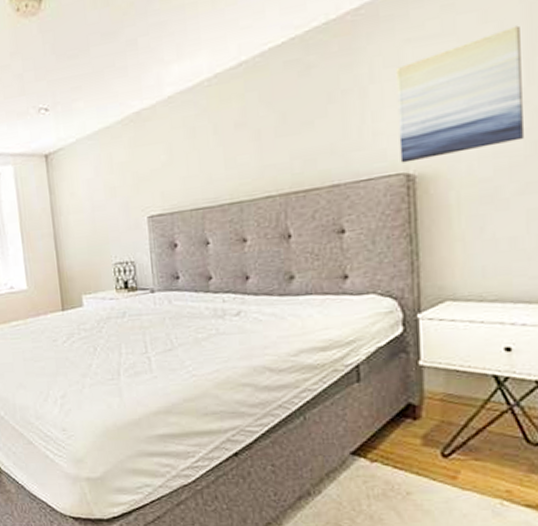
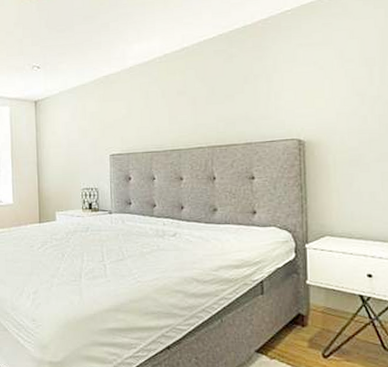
wall art: present [395,25,523,163] -> none [292,43,379,131]

